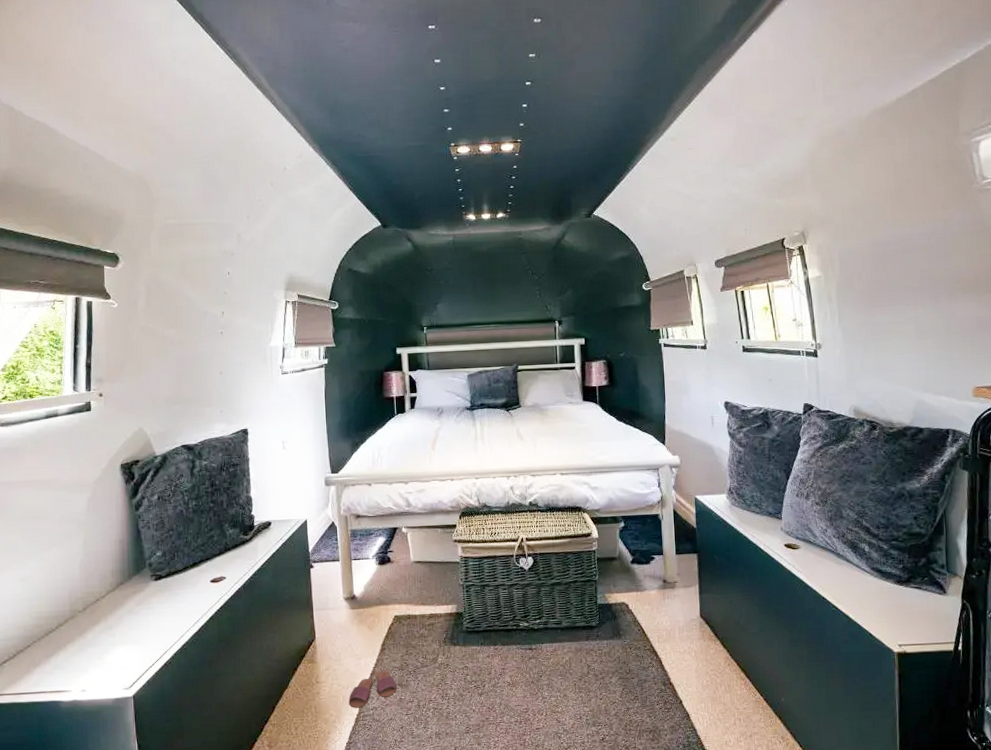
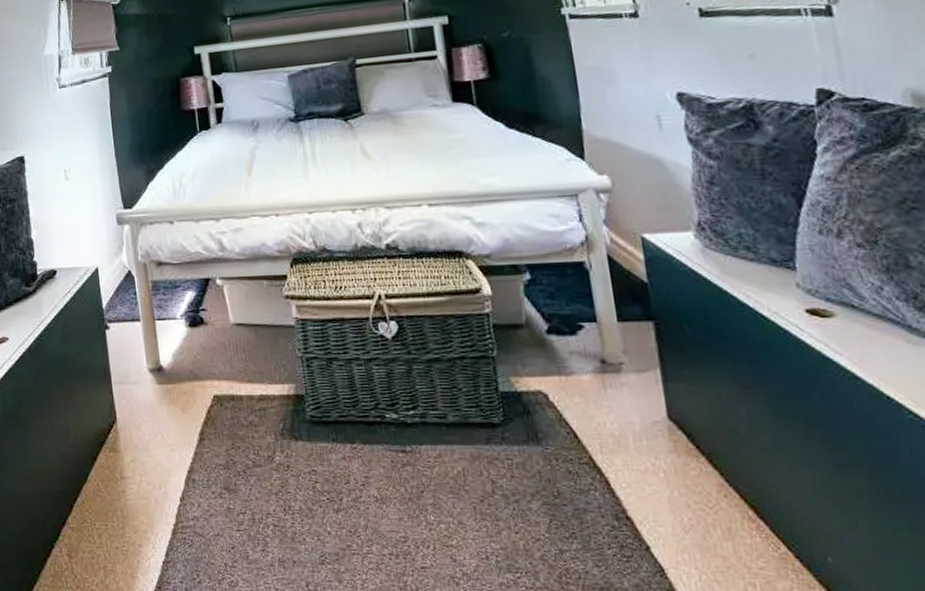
slippers: present [348,670,397,708] -> none [162,468,223,516]

